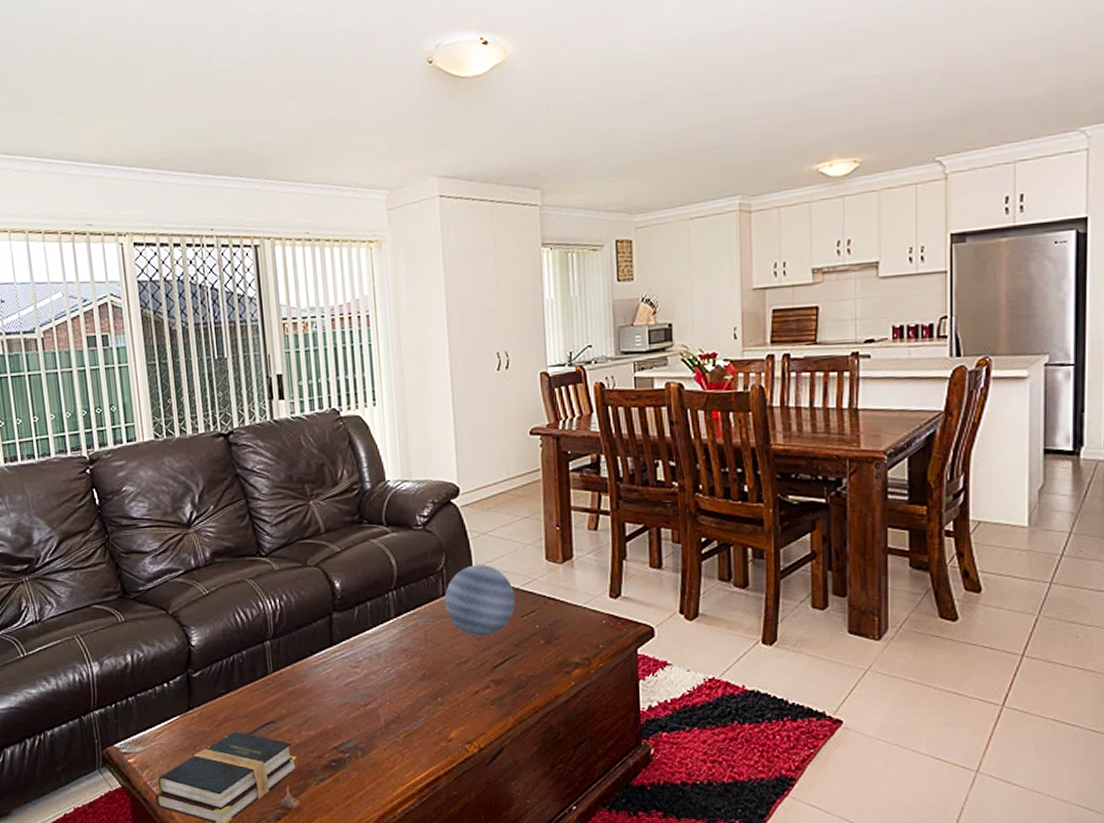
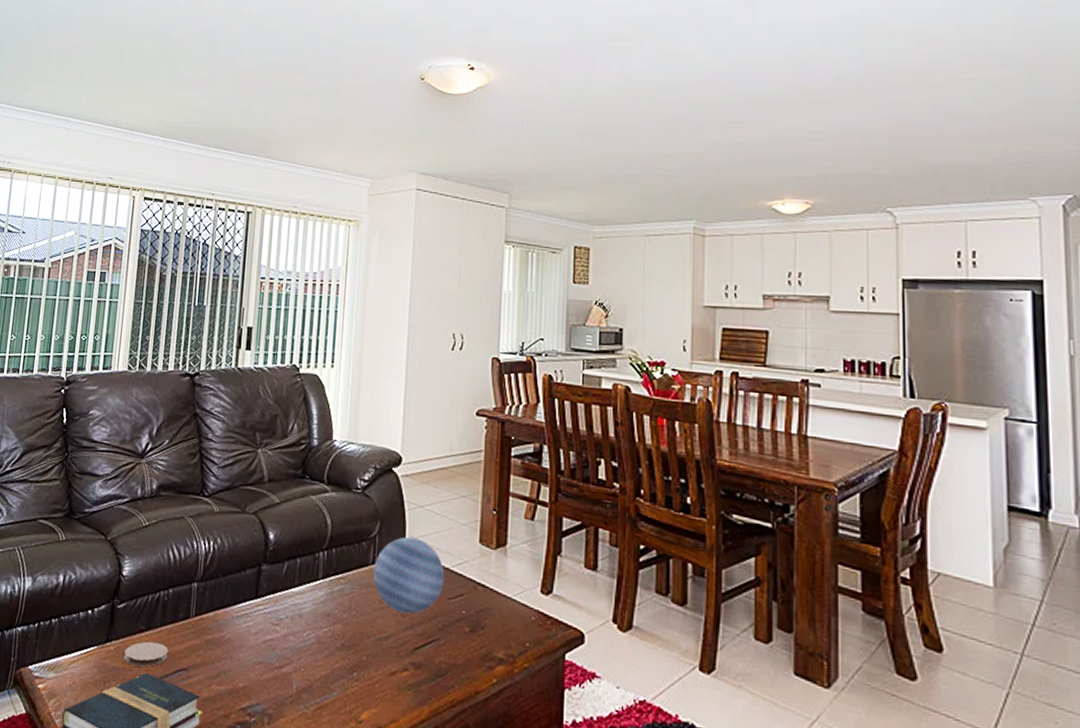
coaster: none [209,702,253,727] -> present [124,641,169,667]

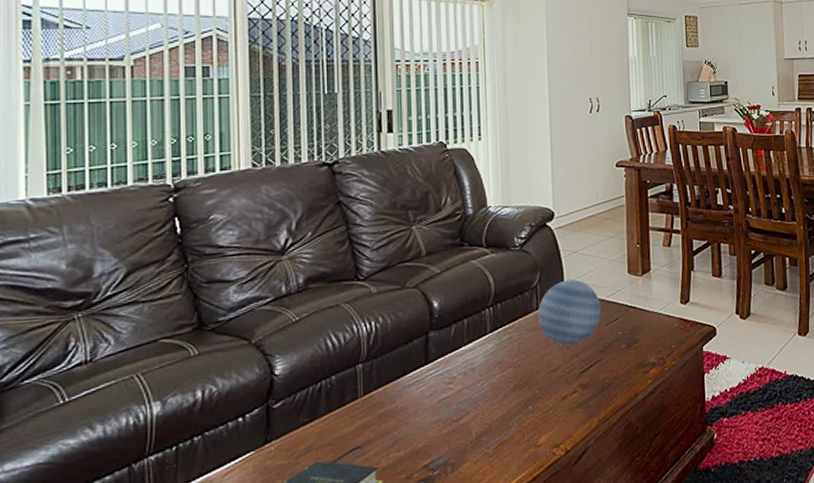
coaster: present [124,641,169,667] -> none [288,429,339,459]

